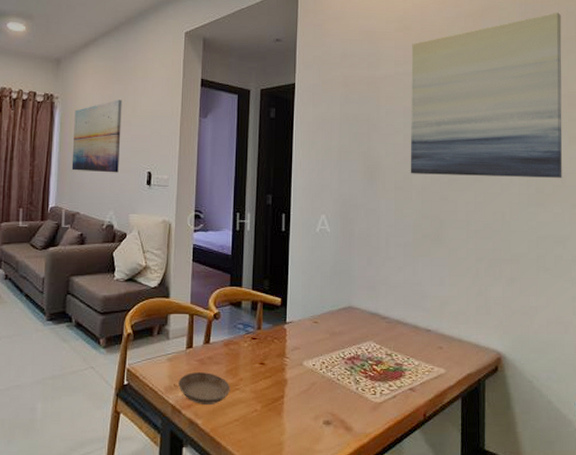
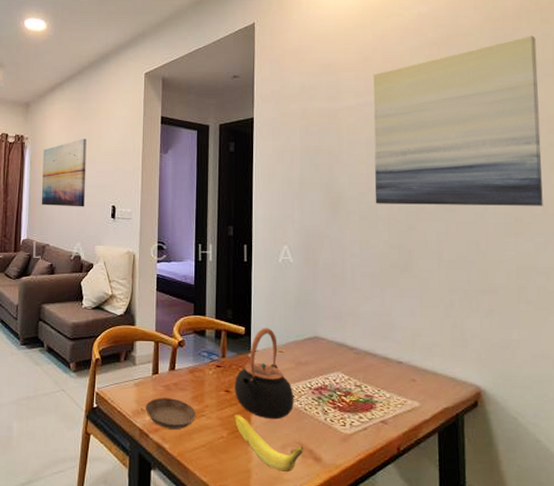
banana: none [268,387,336,444] -> present [234,415,304,473]
teapot: none [269,298,328,391] -> present [235,328,295,420]

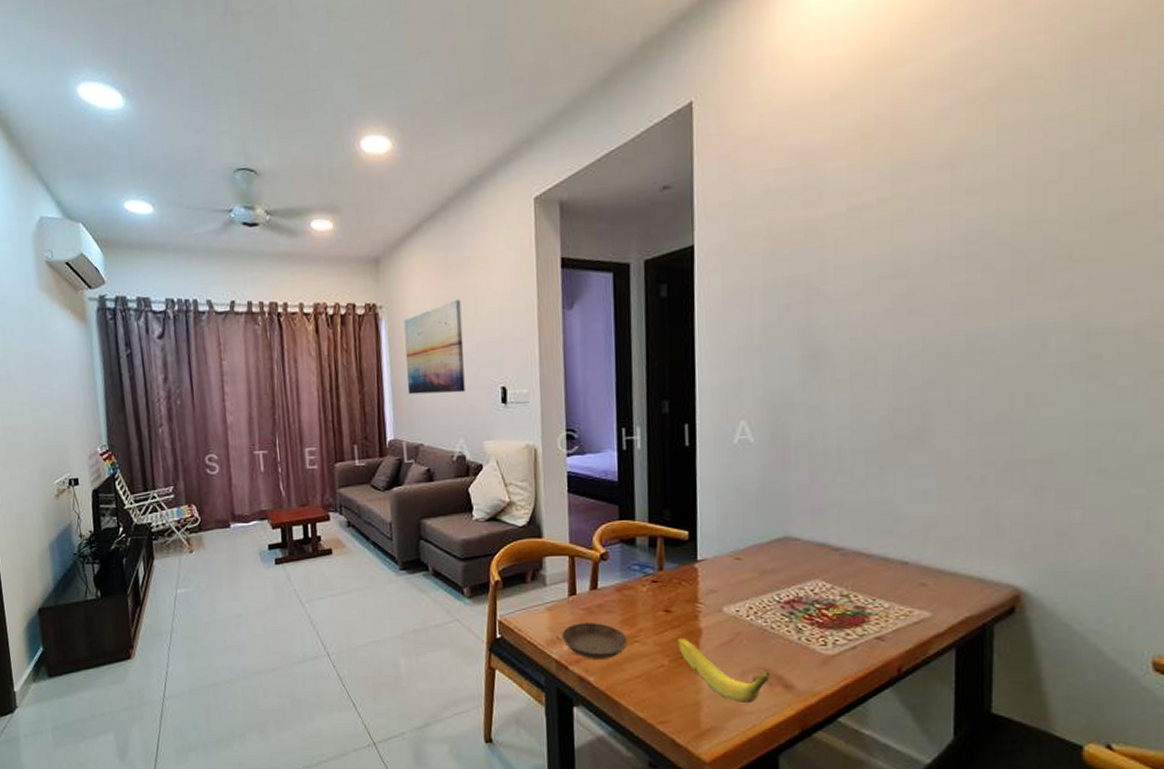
teapot: present [235,328,295,420] -> none [676,530,757,642]
wall art: present [373,36,543,206] -> none [874,65,1147,352]

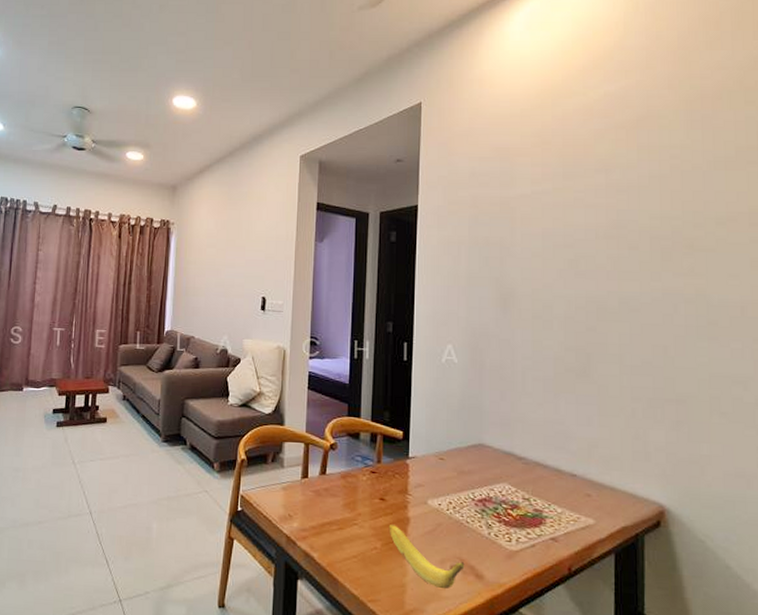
wall art: present [404,299,465,395] -> none [186,225,236,298]
saucer: present [562,623,628,659] -> none [293,503,348,538]

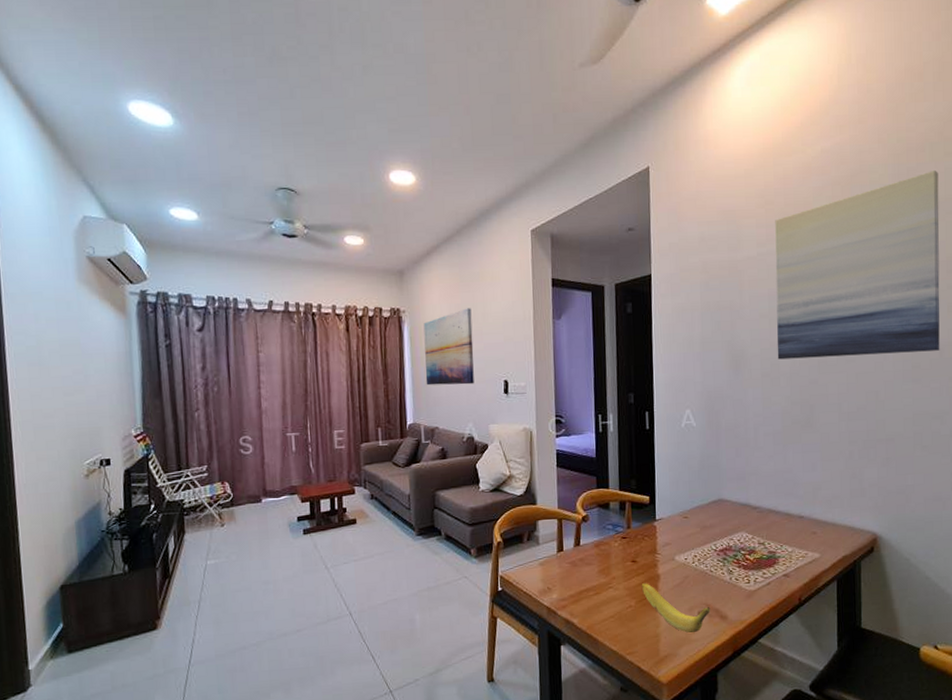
wall art: none [186,225,236,298] -> present [423,308,474,386]
wall art: none [550,119,742,308] -> present [775,170,940,360]

